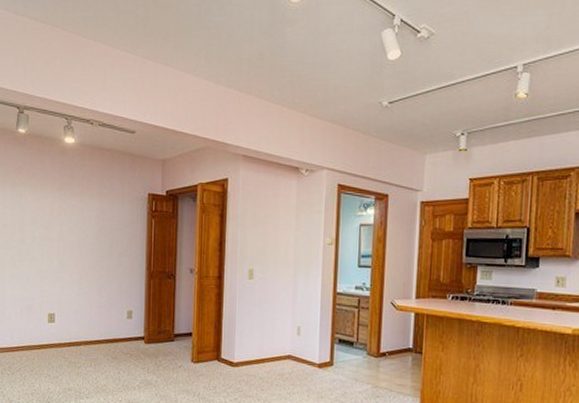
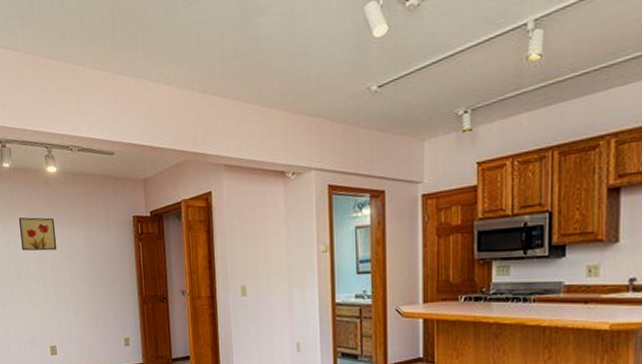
wall art: none [28,184,67,219] -> present [18,217,57,251]

